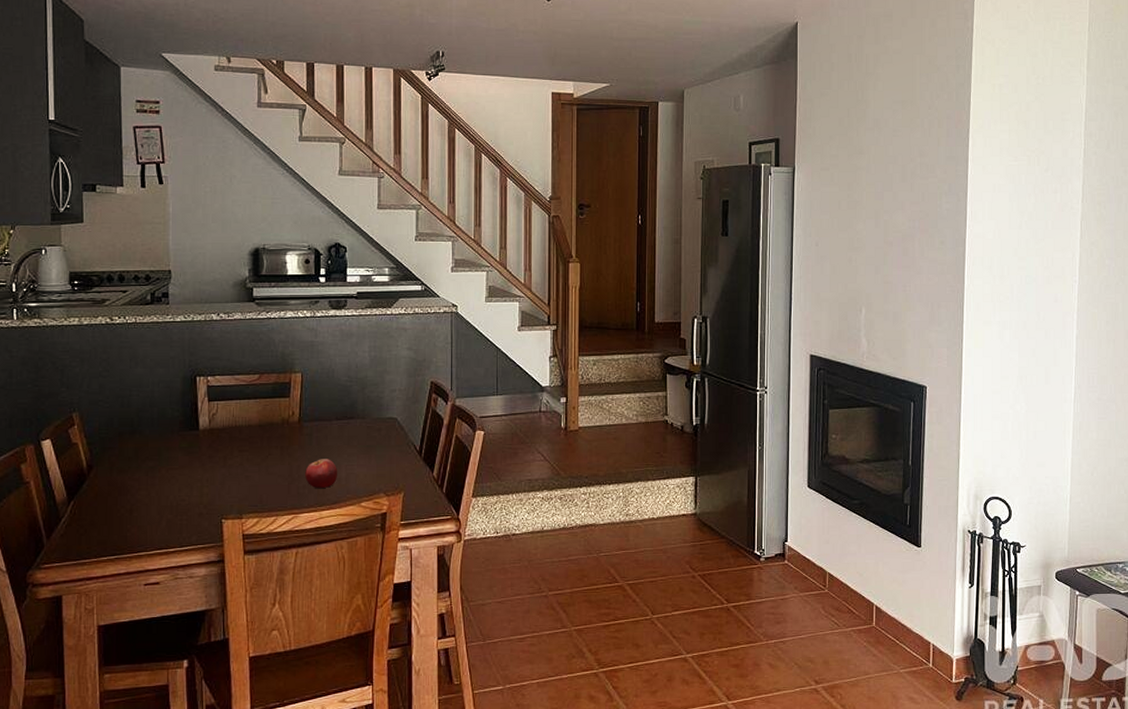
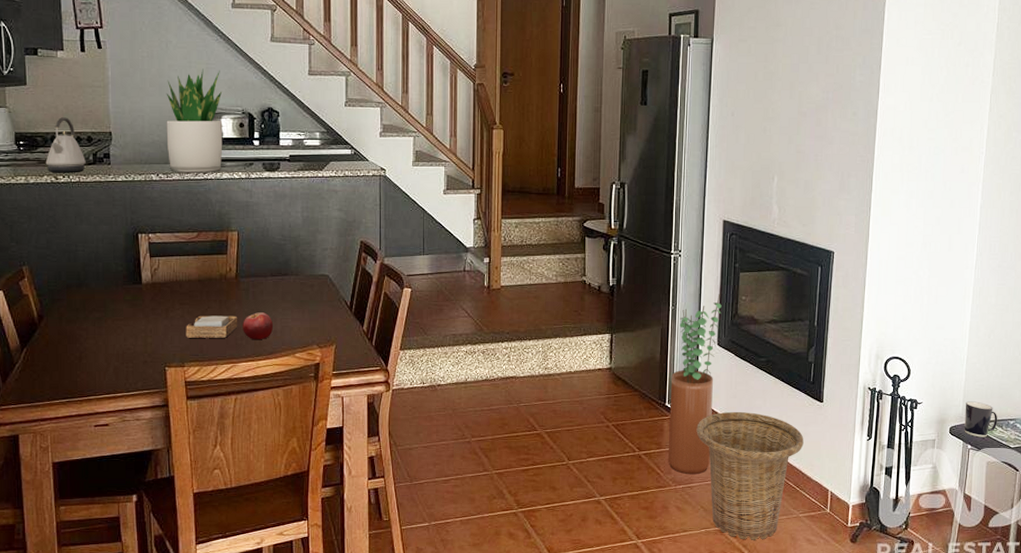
kettle: none [100,255,143,314] -> present [45,117,86,173]
planter: none [228,203,288,312] -> present [166,68,223,173]
napkin holder: none [244,463,300,487] -> present [186,315,238,338]
vase: none [759,432,811,627] -> present [668,294,722,474]
basket: none [788,558,902,699] -> present [696,411,804,540]
mug: none [1071,544,1106,583] -> present [964,401,998,437]

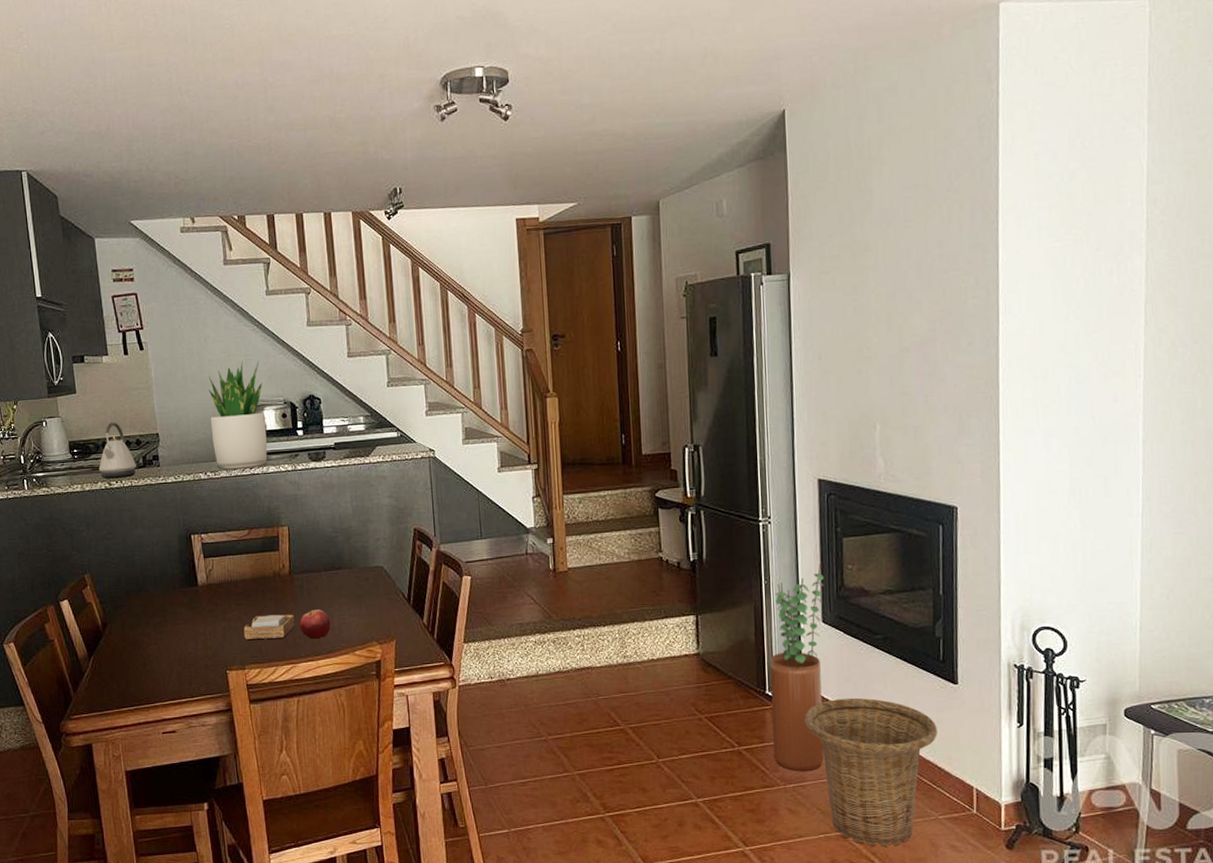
mug: present [964,401,998,437] -> none [1143,677,1189,720]

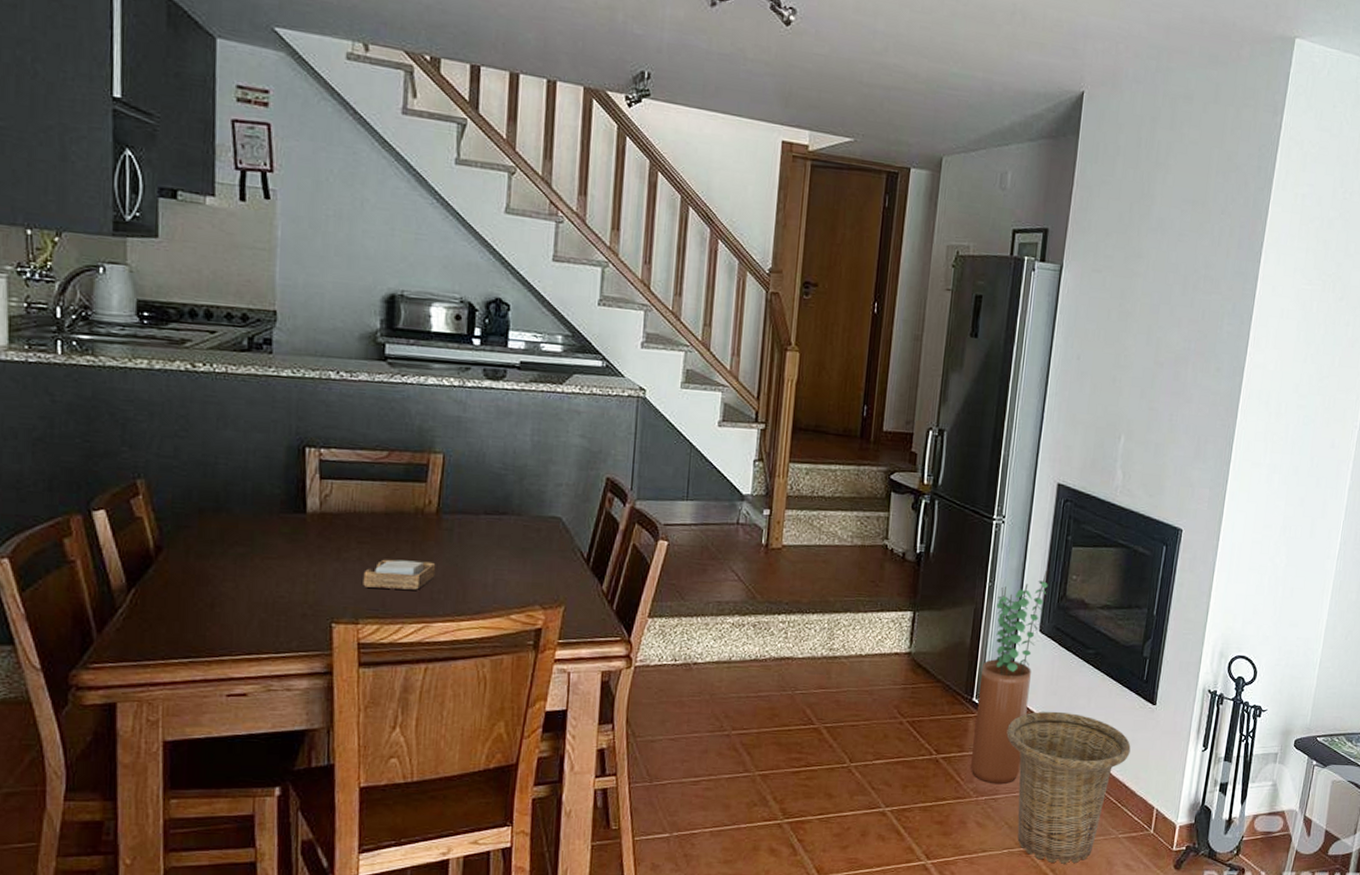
kettle: present [98,422,136,479] -> none [178,285,237,362]
planter: present [208,360,268,470] -> none [353,239,434,376]
fruit: present [299,609,331,639] -> none [441,559,484,596]

